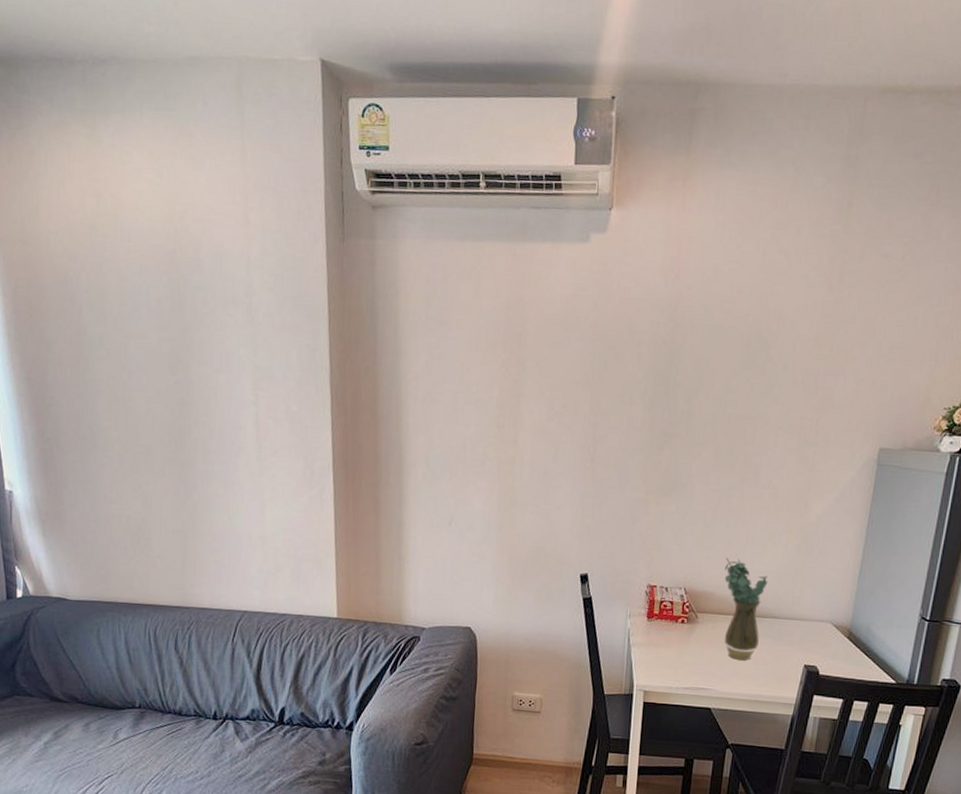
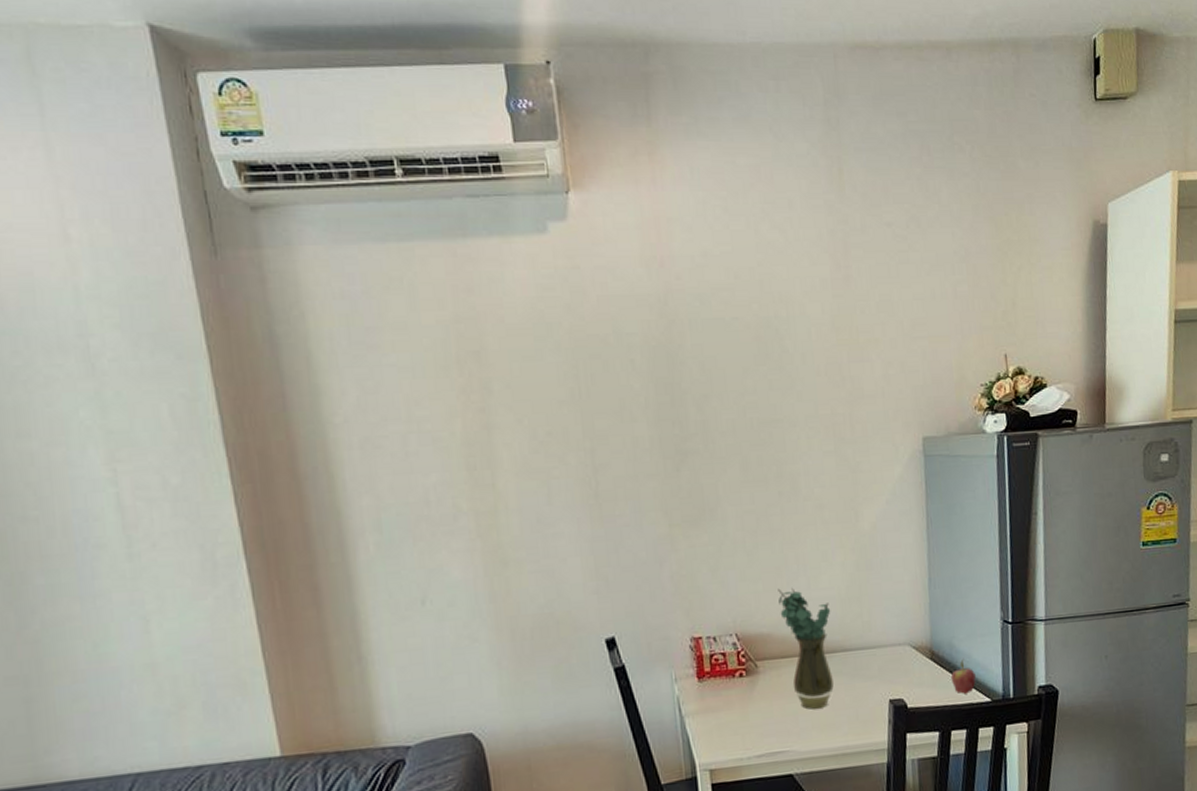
fruit: none [862,642,886,673] -> present [950,658,976,694]

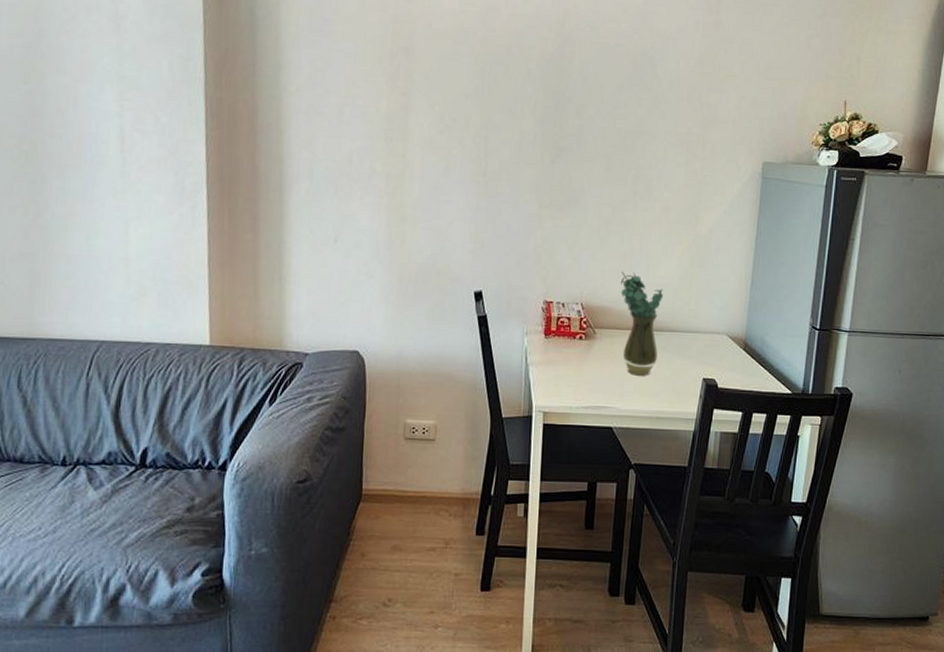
fruit: present [950,658,976,694] -> none [758,353,781,384]

